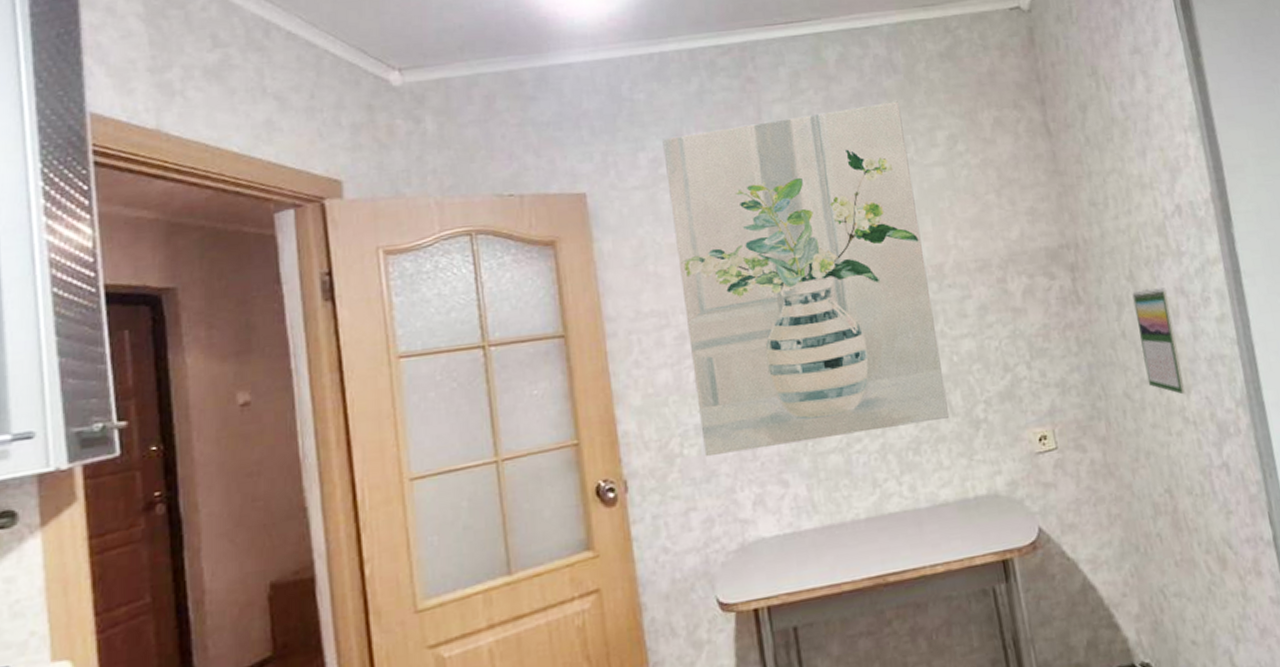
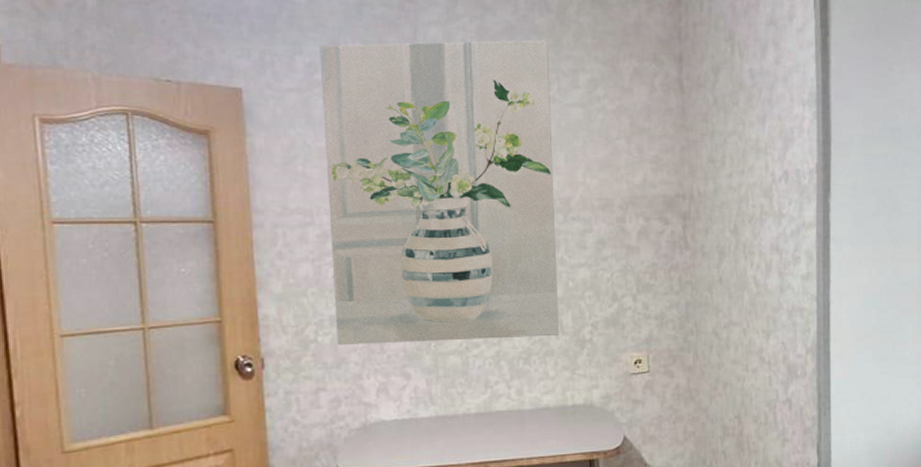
calendar: present [1132,287,1186,395] -> none [734,242,766,338]

